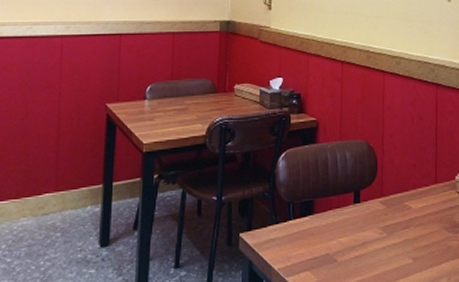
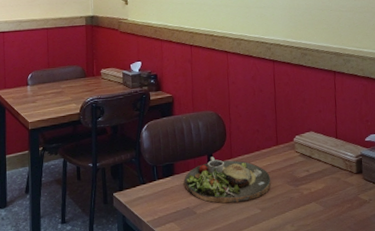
dinner plate: none [325,194,427,251] -> present [184,156,271,204]

